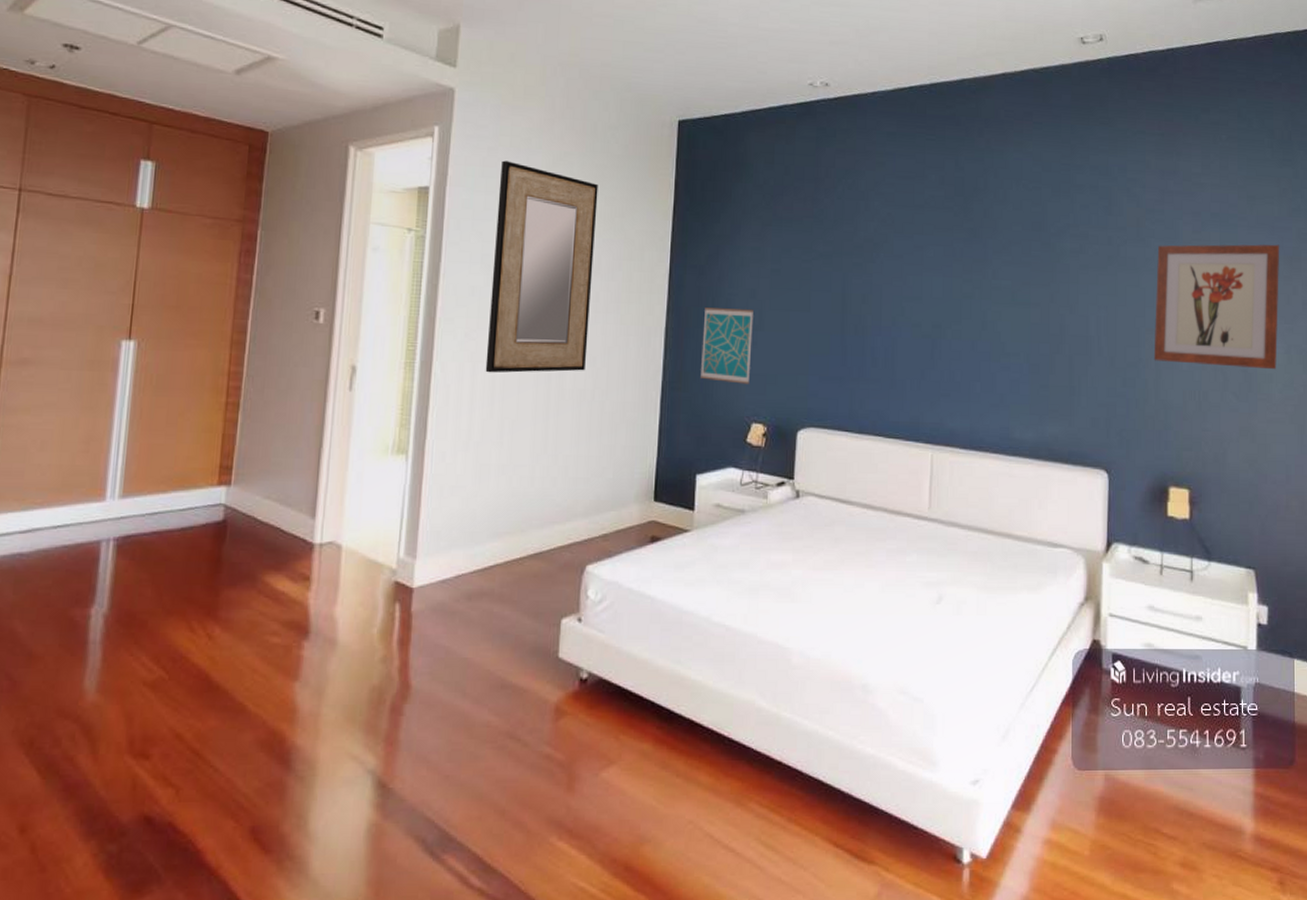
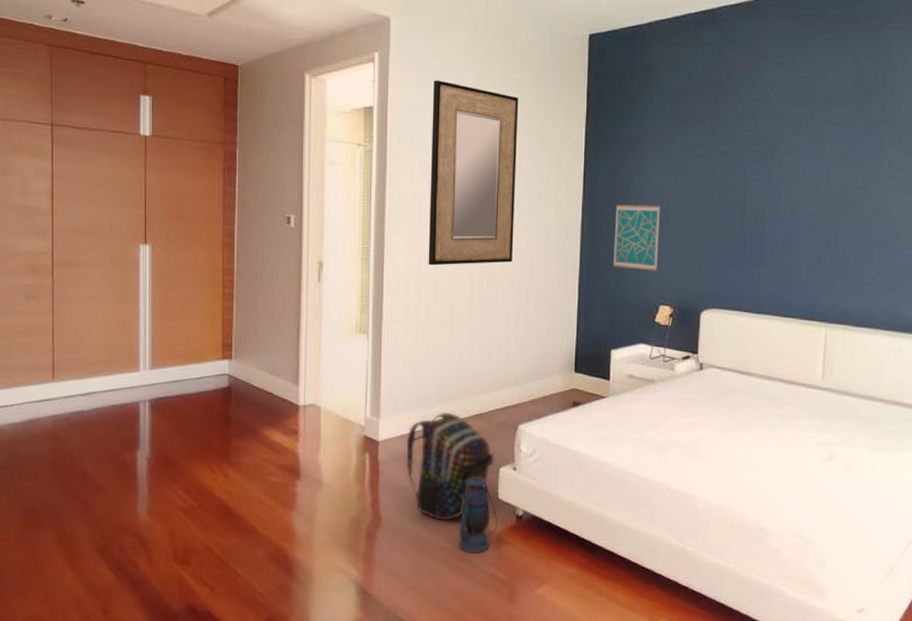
backpack: none [446,550,556,688] -> present [406,412,495,521]
lantern: none [507,632,558,729] -> present [459,478,498,553]

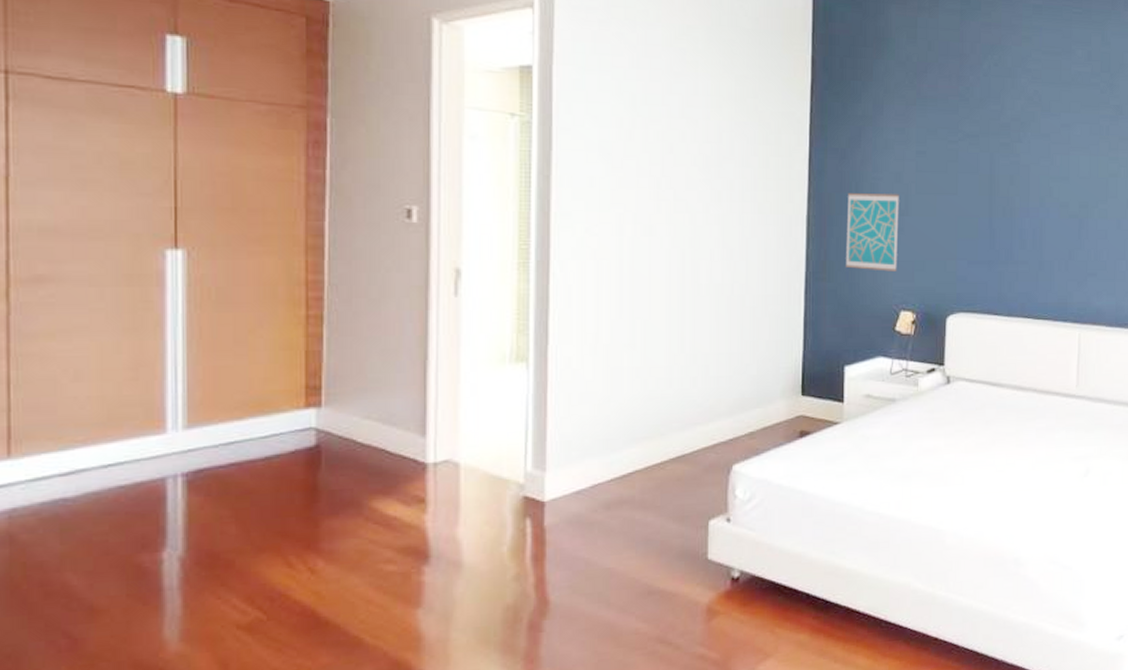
backpack: present [406,412,495,521] -> none [583,456,703,596]
home mirror: present [428,80,519,266] -> none [611,35,727,271]
lantern: present [459,478,498,553] -> none [657,536,708,633]

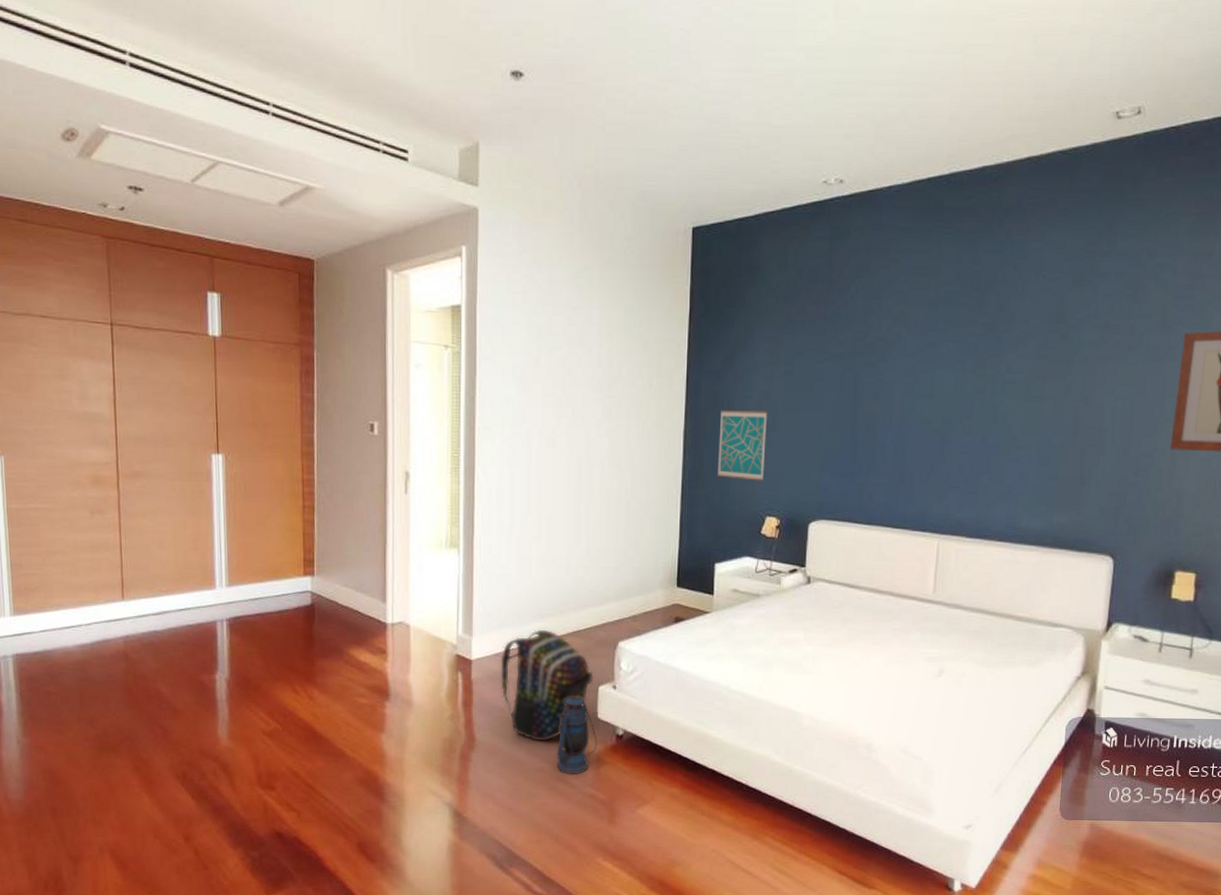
backpack: none [583,456,703,596] -> present [501,629,594,741]
lantern: none [657,536,708,633] -> present [557,697,598,774]

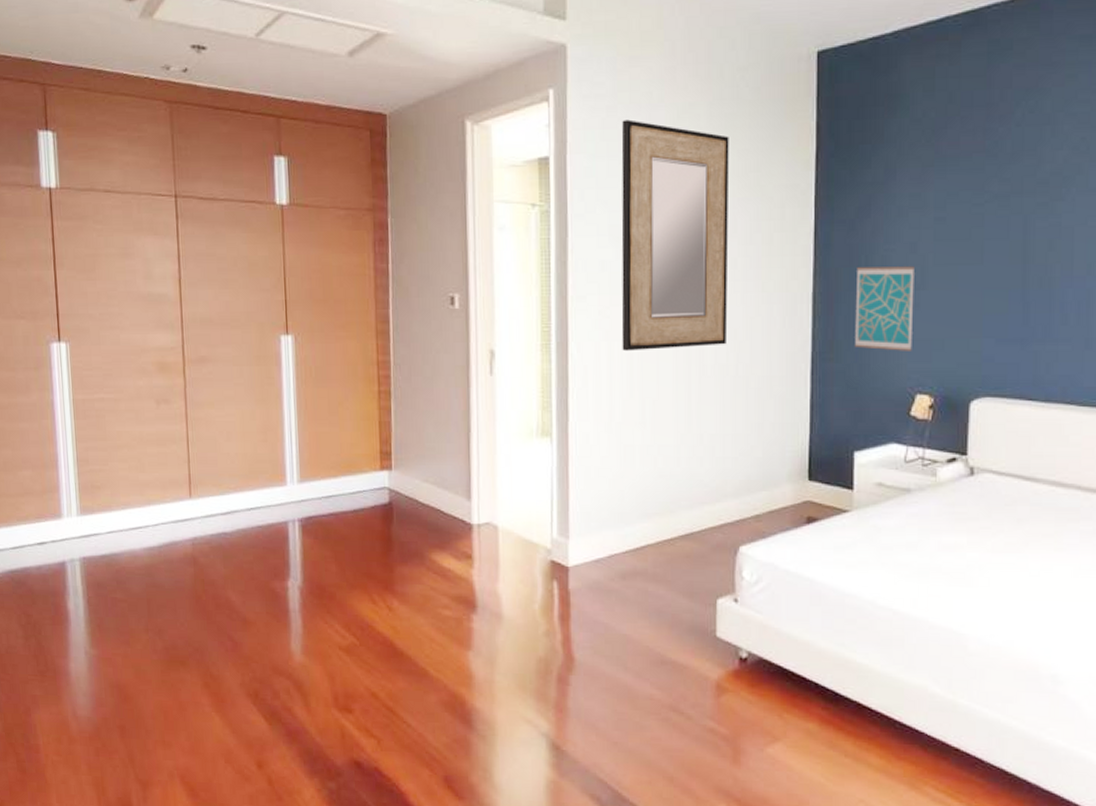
backpack: present [501,629,594,741] -> none [602,531,711,664]
home mirror: none [522,276,617,476] -> present [621,119,730,351]
lantern: present [557,697,598,774] -> none [669,611,717,703]

